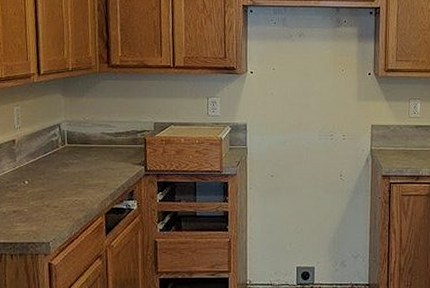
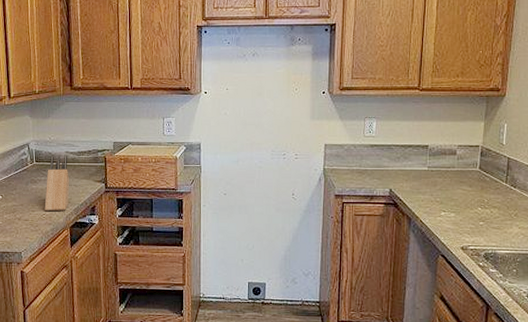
knife block: none [76,137,106,196] -> present [44,156,70,211]

